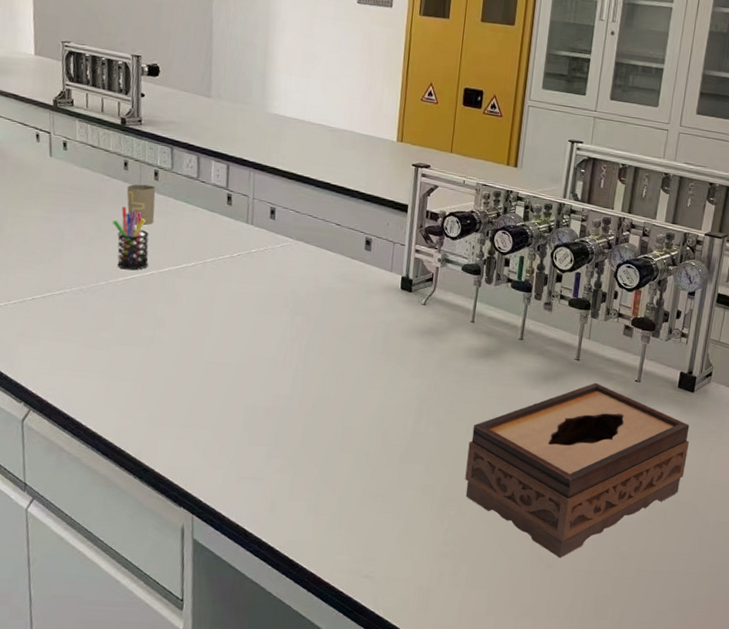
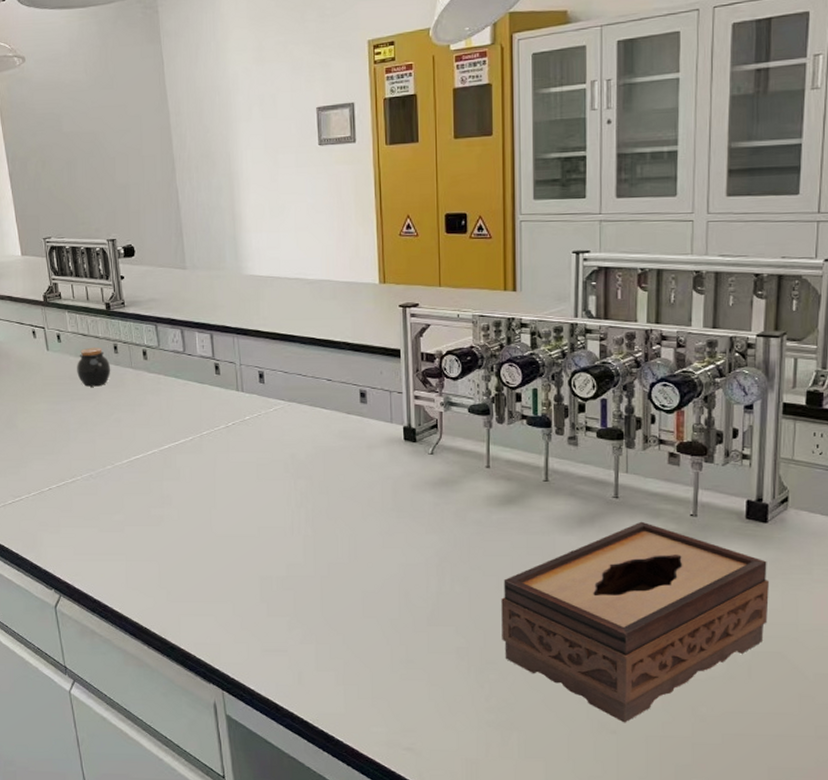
jar: none [80,160,118,201] -> present [77,347,111,387]
pen holder: present [112,207,149,270] -> none [111,390,149,452]
bottle: present [126,184,156,226] -> none [119,365,149,407]

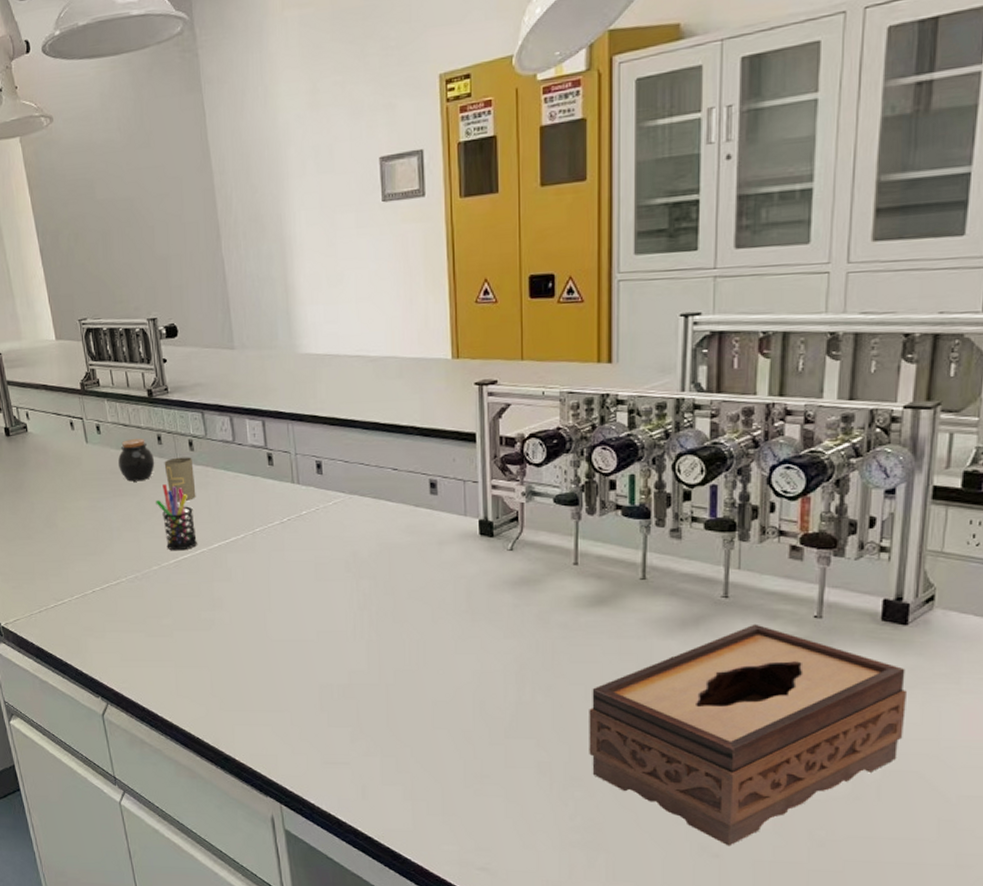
pen holder: none [111,390,149,452] -> present [156,484,197,551]
bottle: none [119,365,149,407] -> present [164,457,196,502]

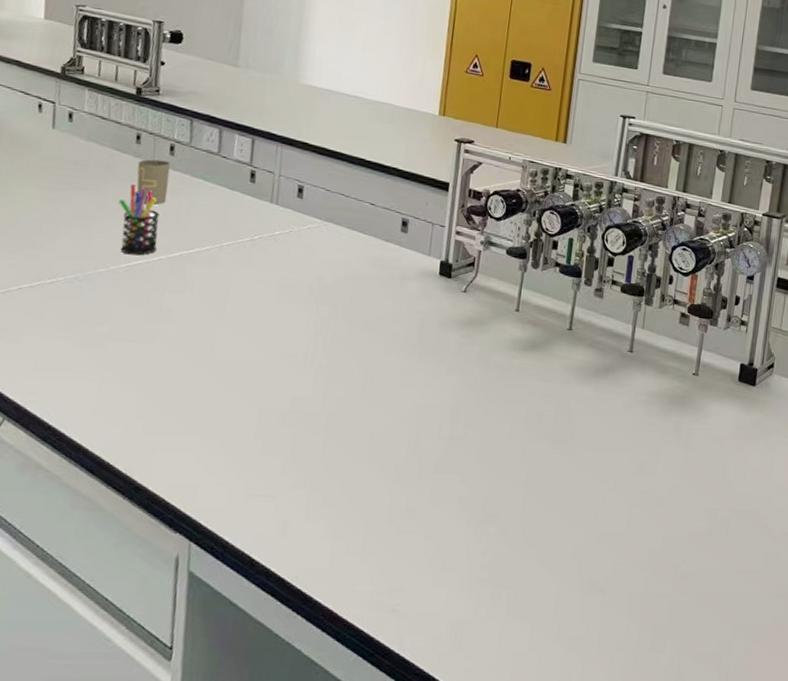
jar: present [118,438,155,482] -> none [84,132,129,178]
tissue box: present [589,624,906,846] -> none [506,376,752,581]

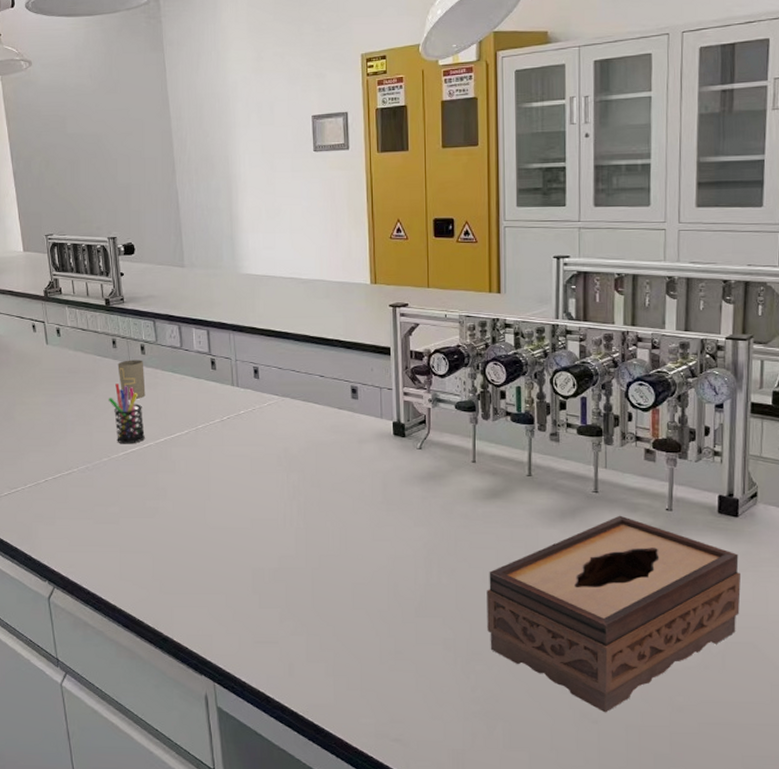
tissue box: none [506,376,752,581] -> present [487,515,741,713]

